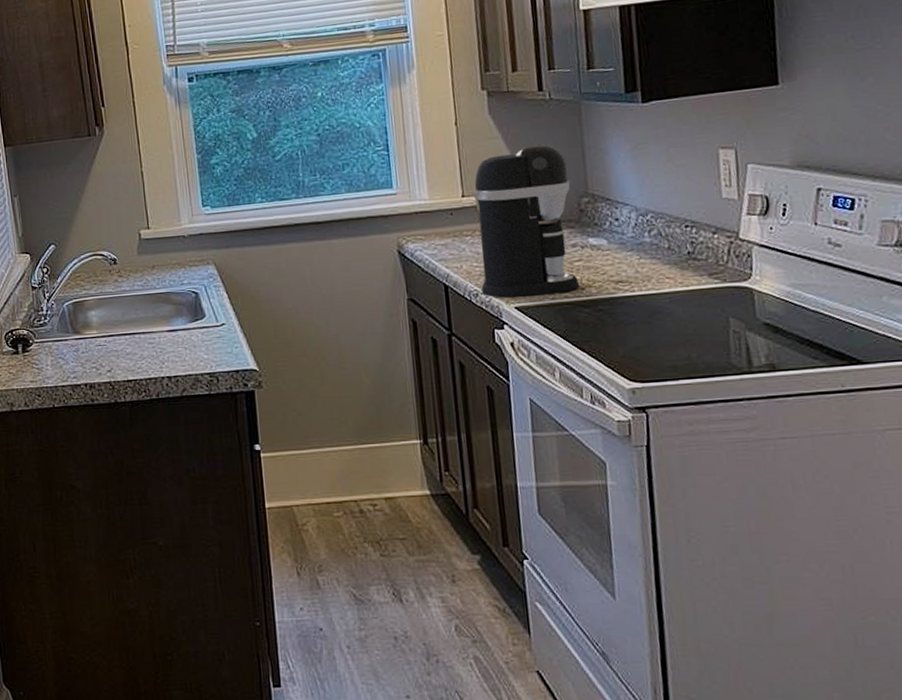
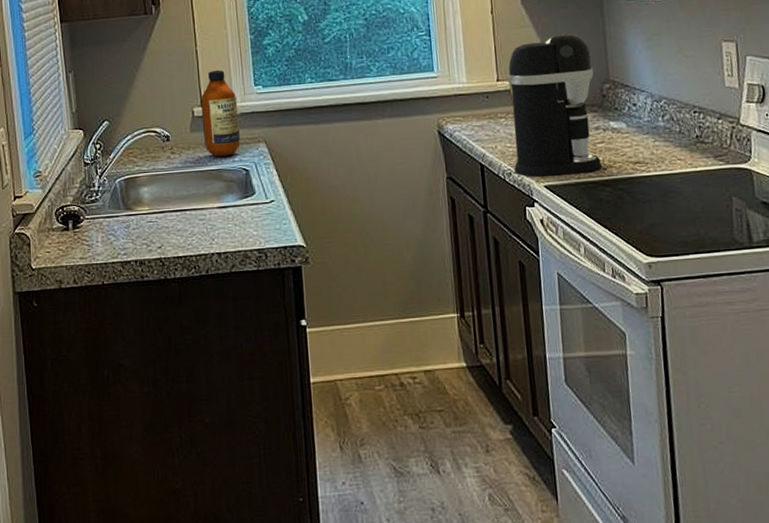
bottle: none [147,191,189,280] -> present [200,69,240,157]

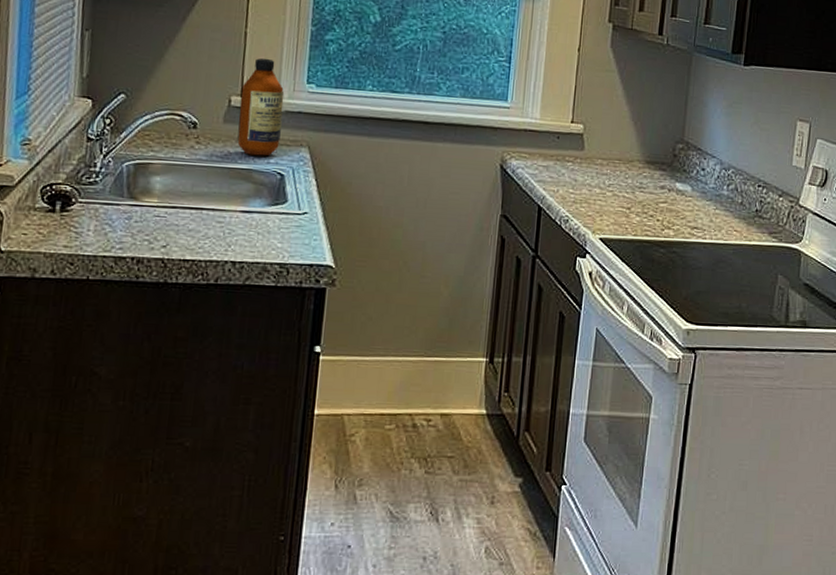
coffee maker: present [508,33,602,177] -> none [572,85,671,231]

